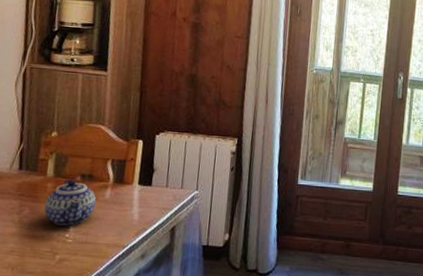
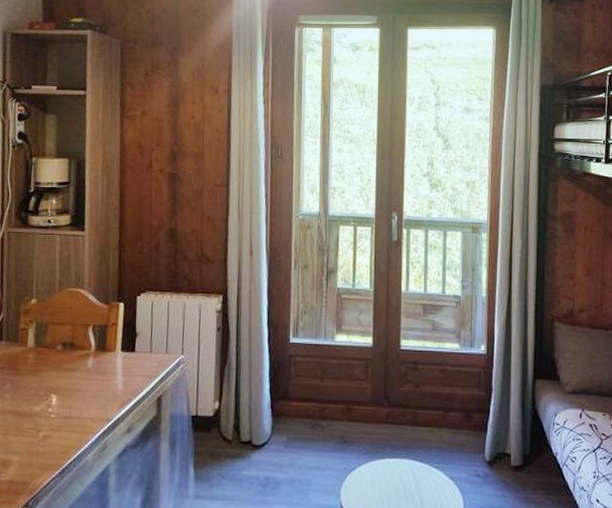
teapot: present [44,179,96,226] -> none [26,349,79,399]

